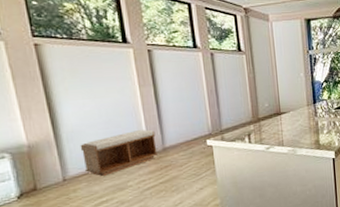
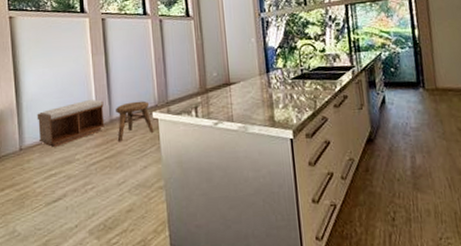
stool: none [168,129,209,167] -> present [116,100,154,141]

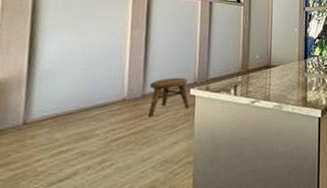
bench: present [37,99,105,148] -> none [50,73,138,123]

